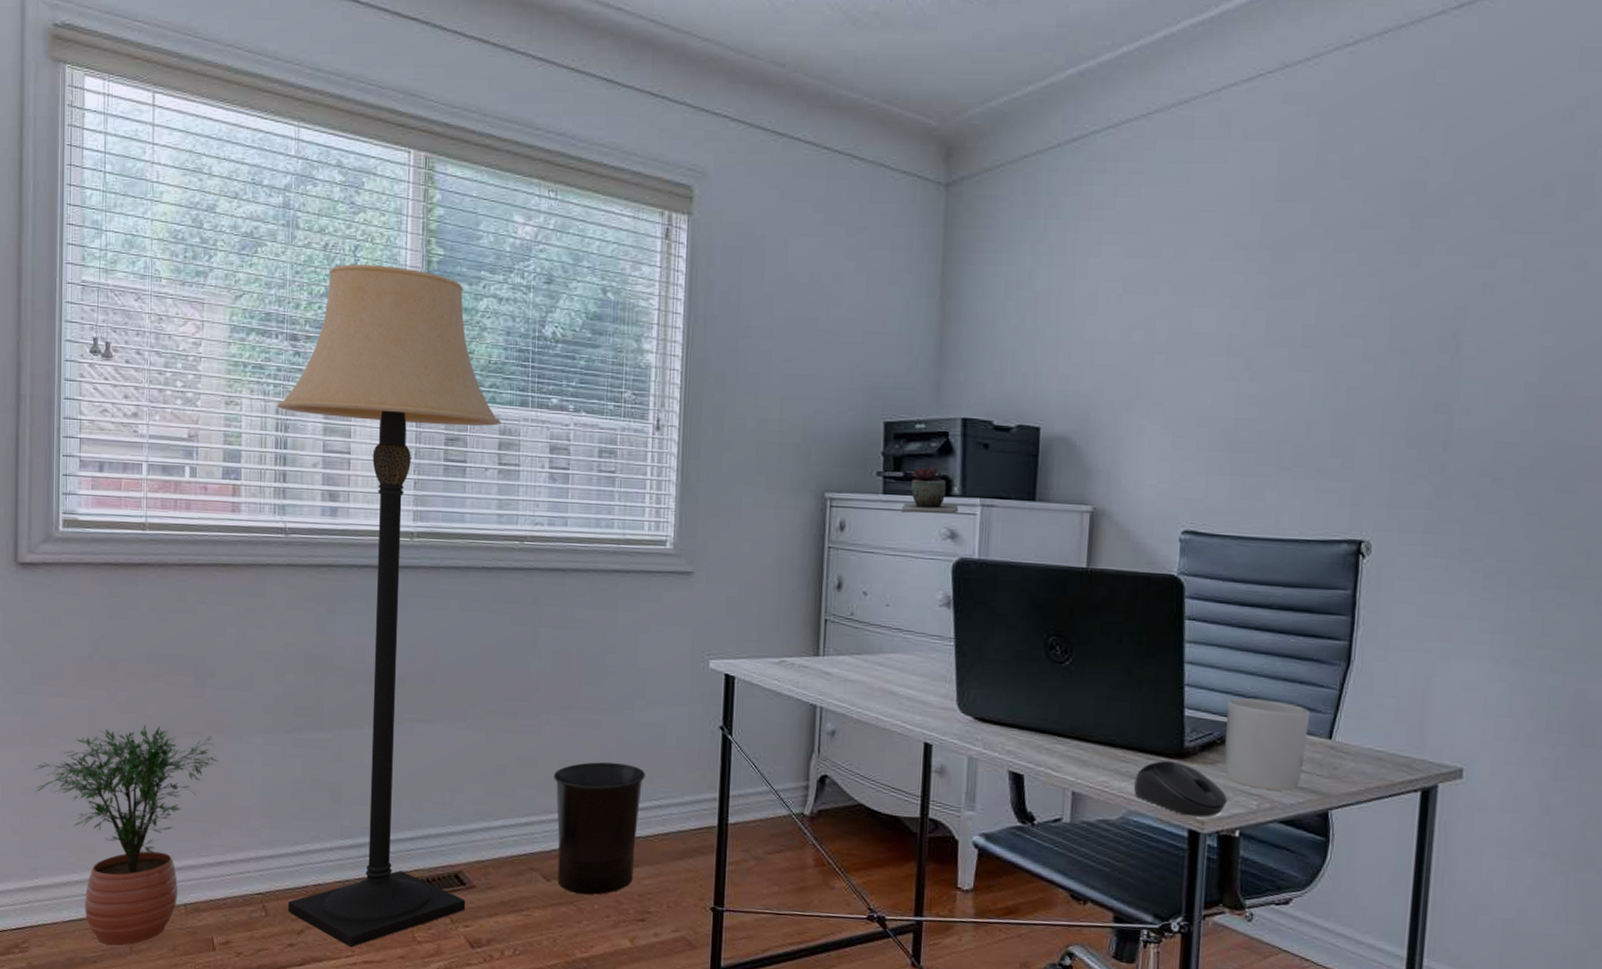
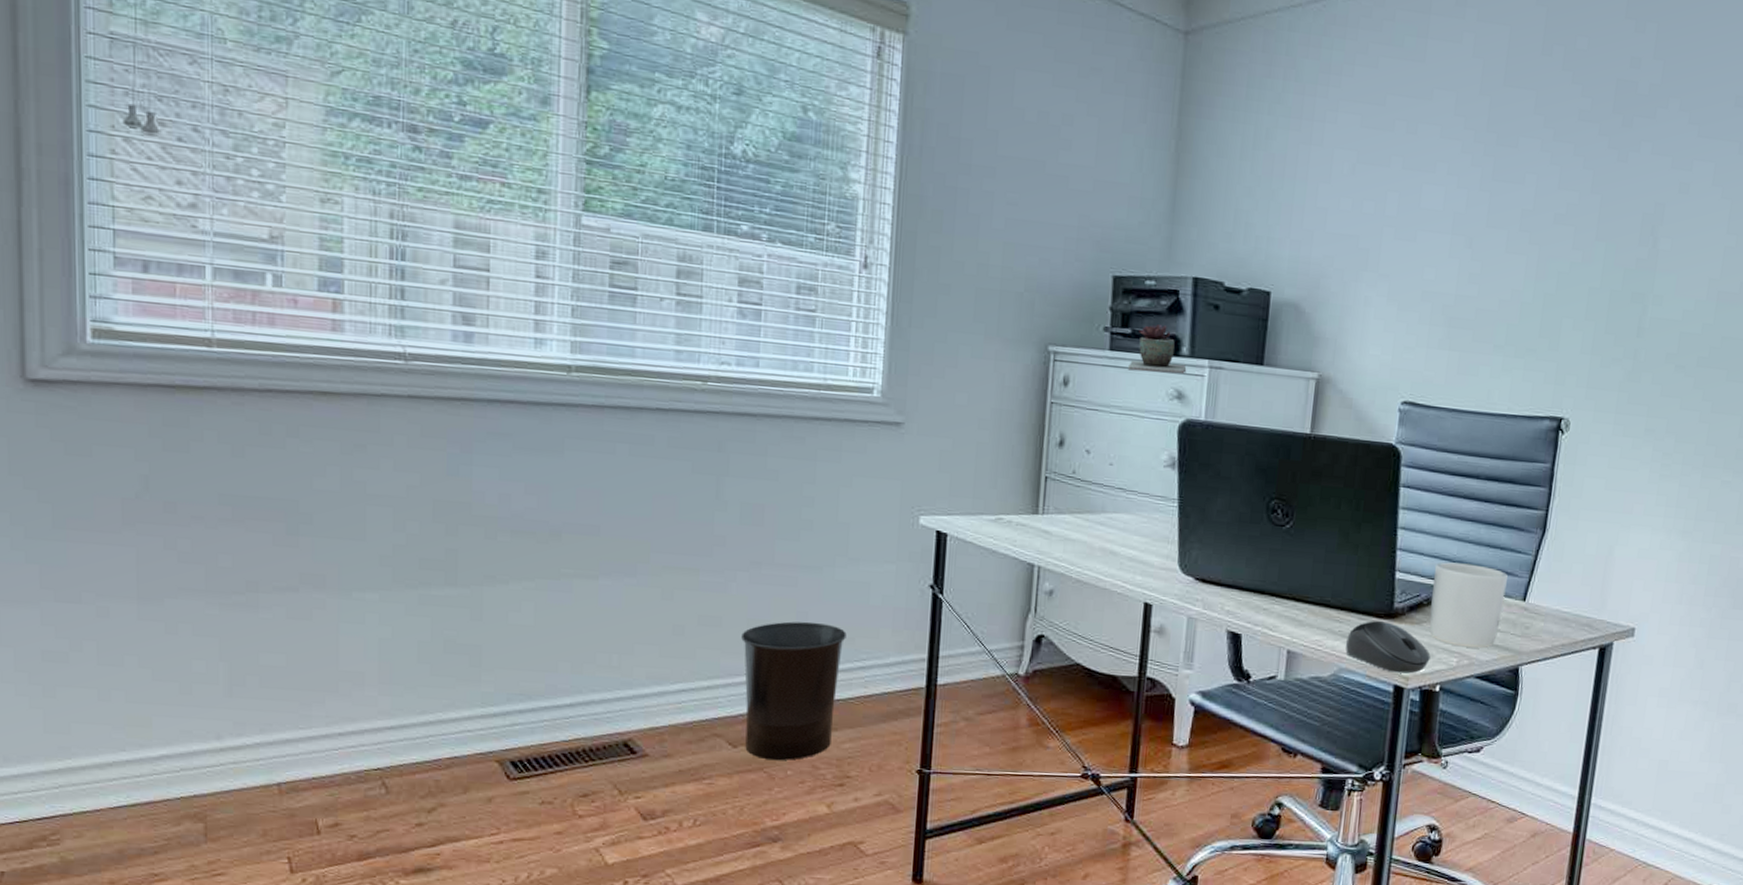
potted plant: present [34,725,219,946] -> none [60,578,321,833]
lamp: present [277,264,501,947] -> none [391,47,680,824]

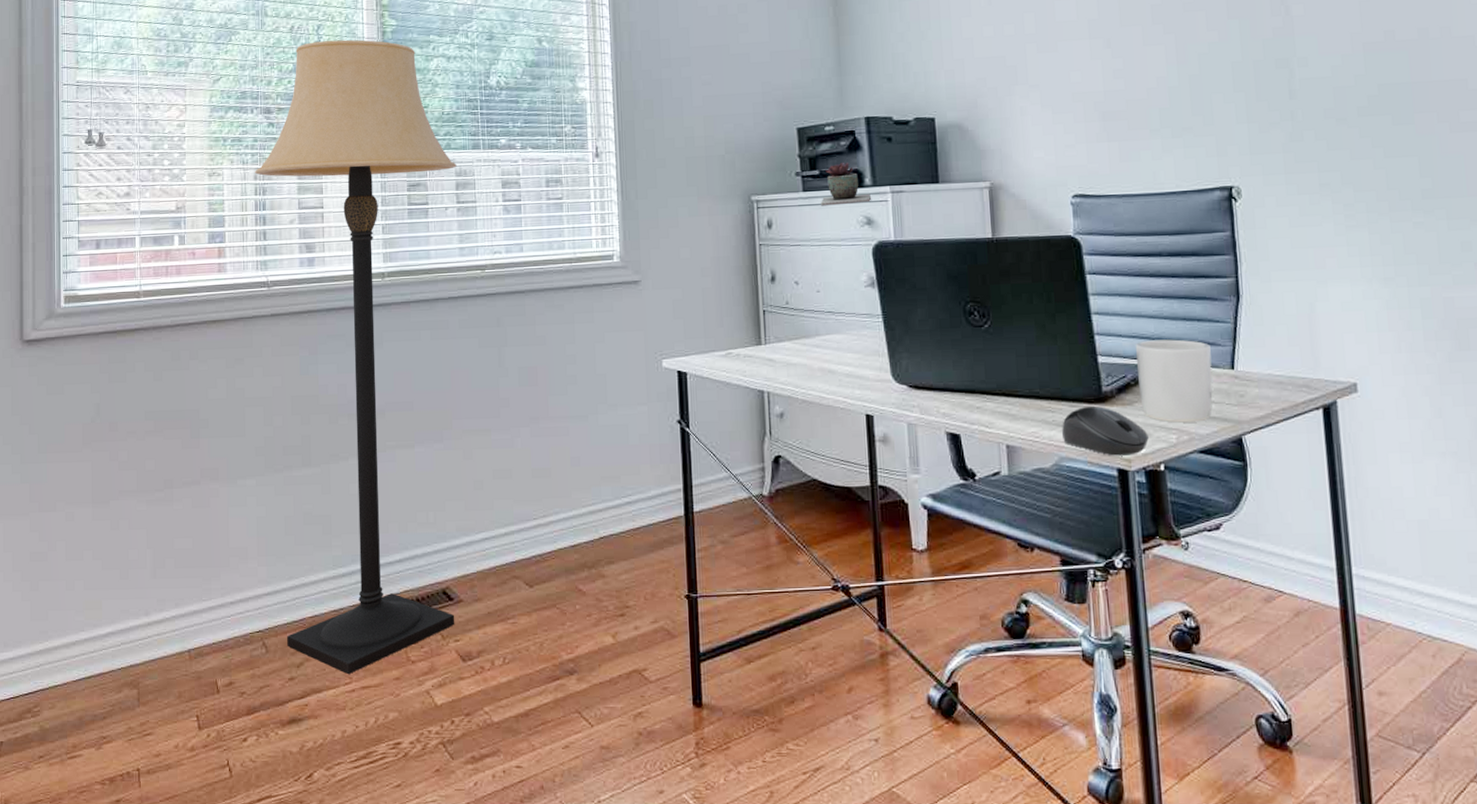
lamp: none [391,47,680,824] -> present [255,39,457,674]
waste bin: present [741,621,847,761] -> none [528,465,613,597]

